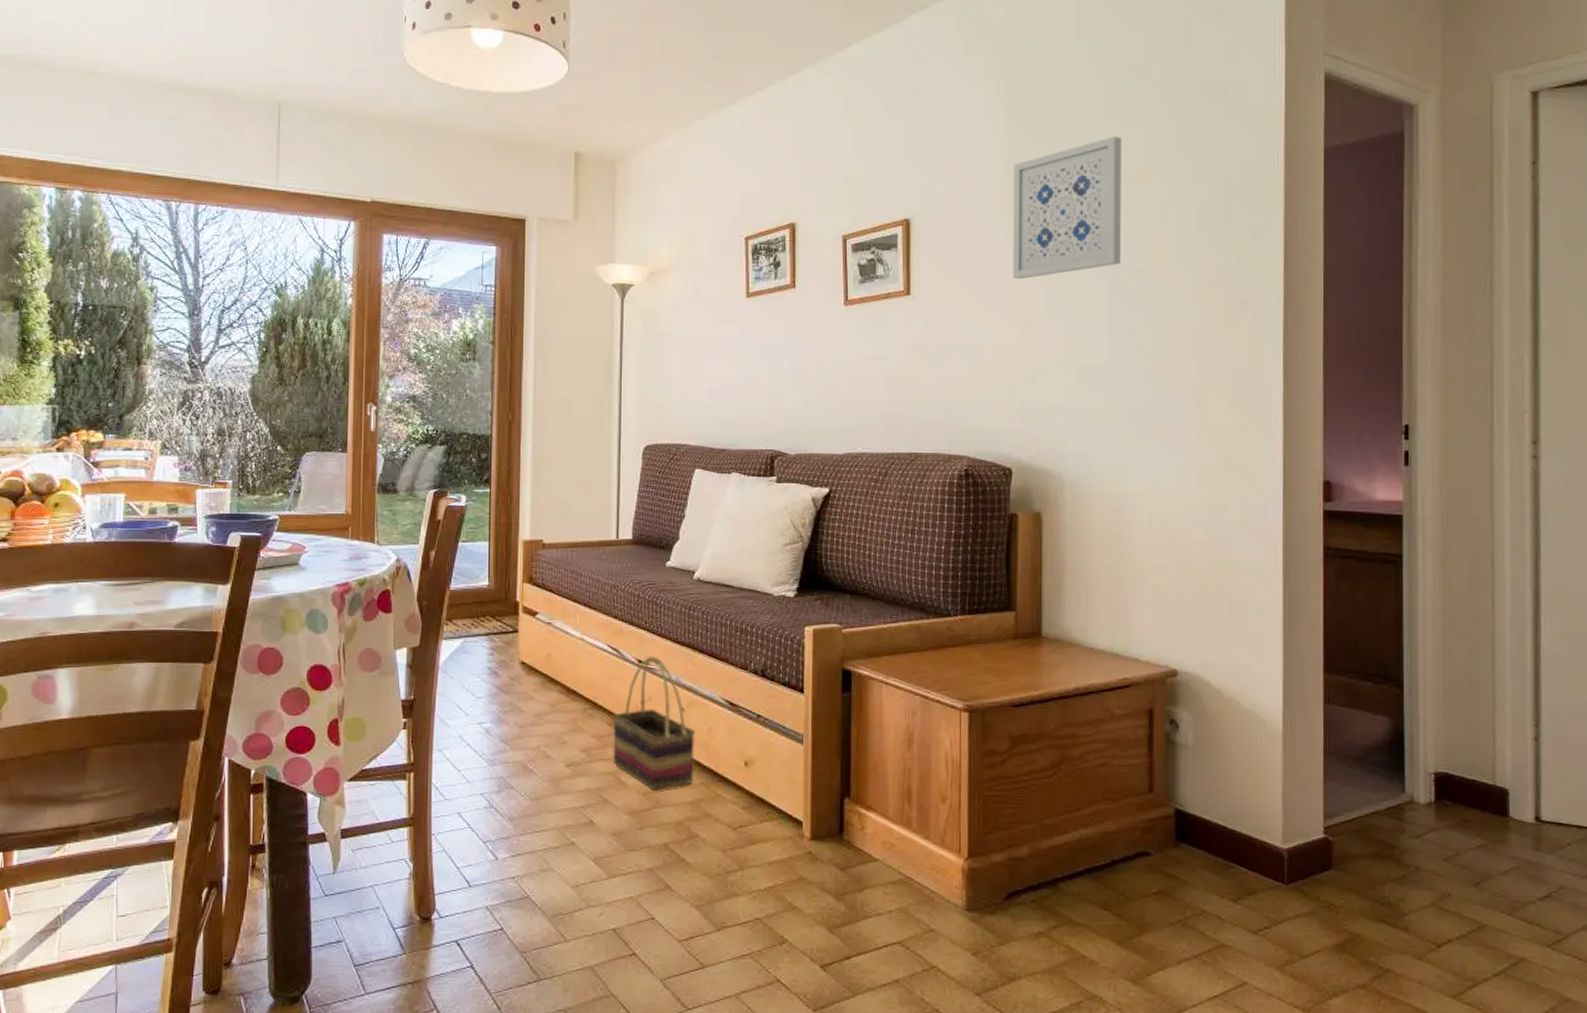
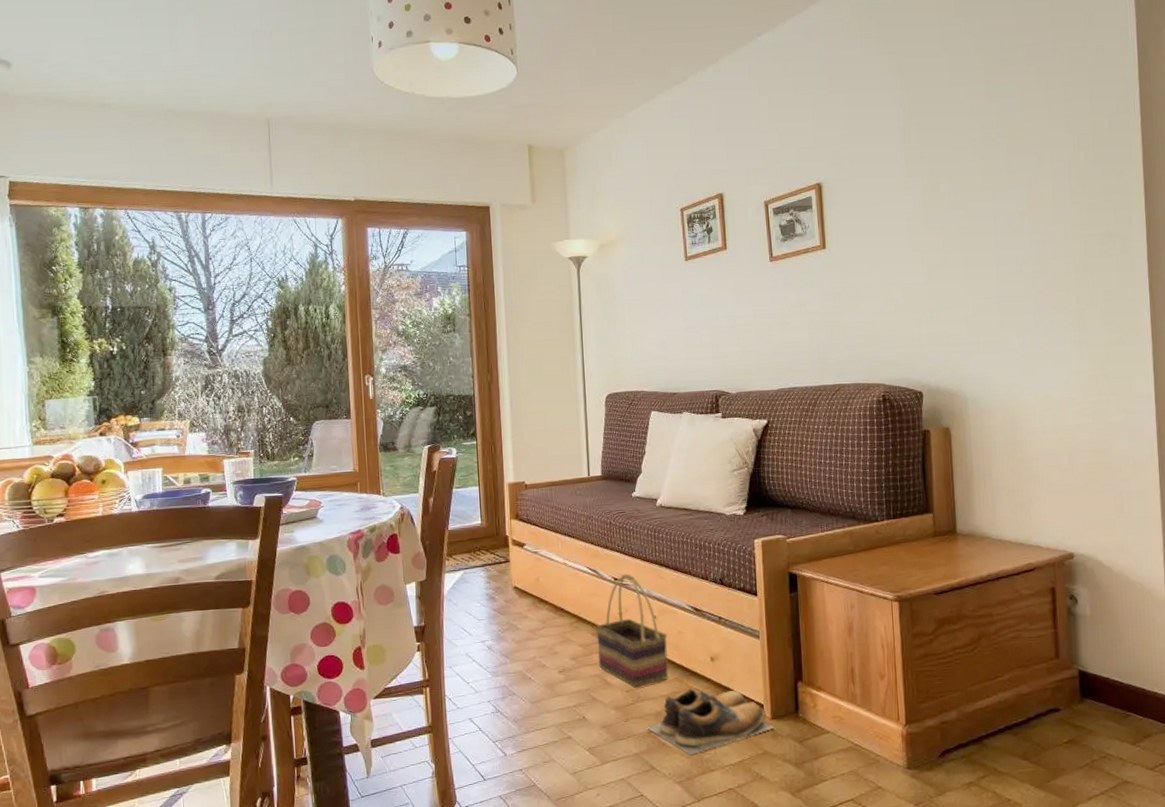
shoes: none [664,796,814,874] -> present [647,688,775,755]
wall art: present [1013,136,1122,280] -> none [907,98,1005,229]

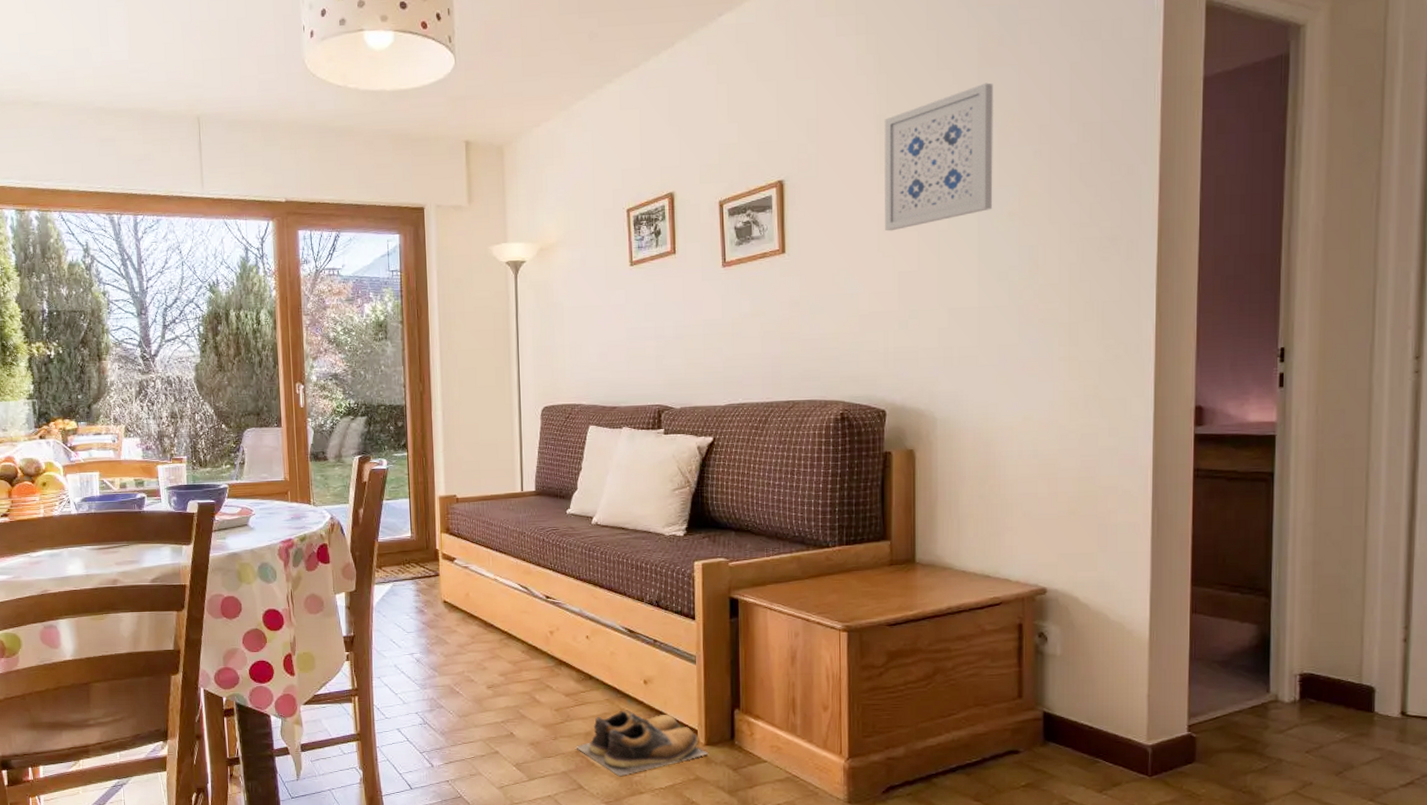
basket: present [596,573,669,688] -> none [526,592,599,707]
wall art: none [907,98,1005,229] -> present [884,82,993,232]

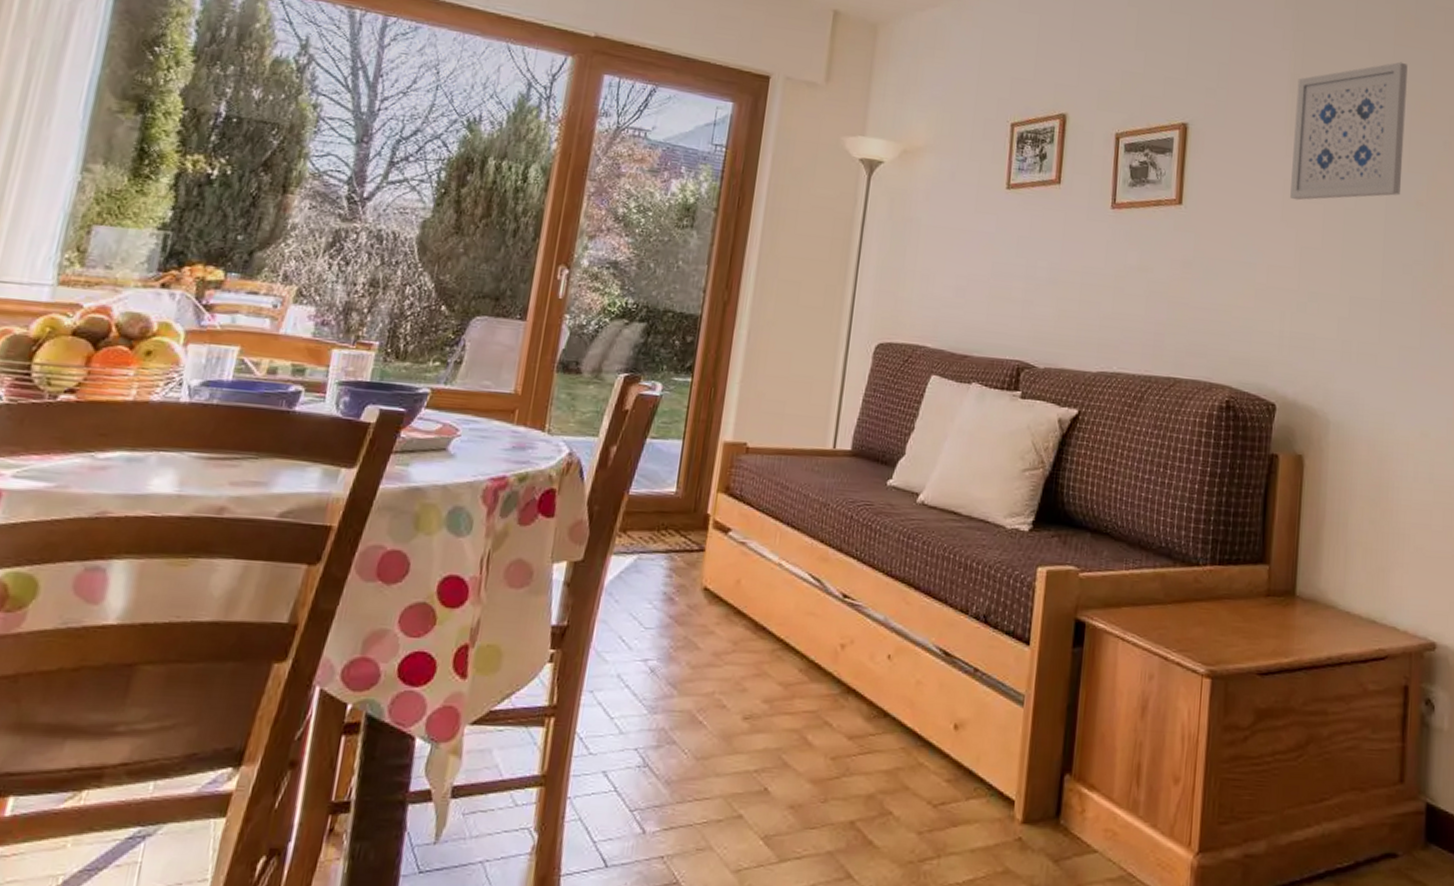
shoes: present [575,710,709,776] -> none [851,765,1025,862]

